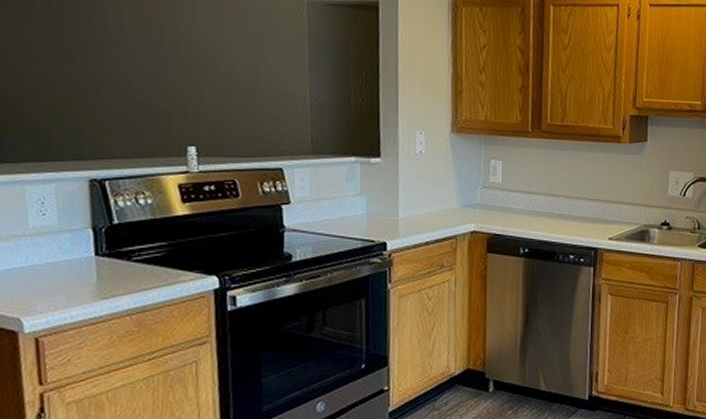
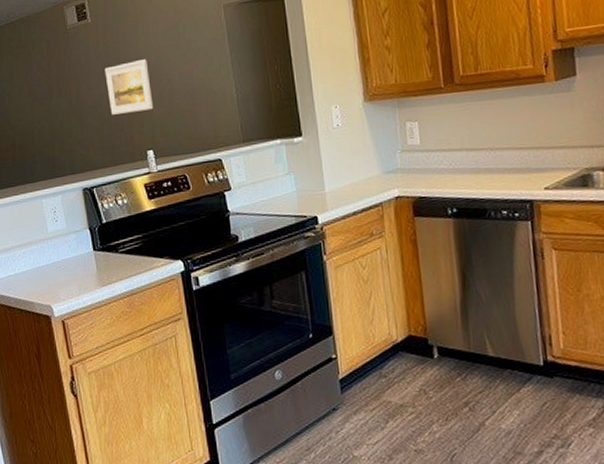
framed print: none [141,40,204,100] -> present [104,59,154,115]

